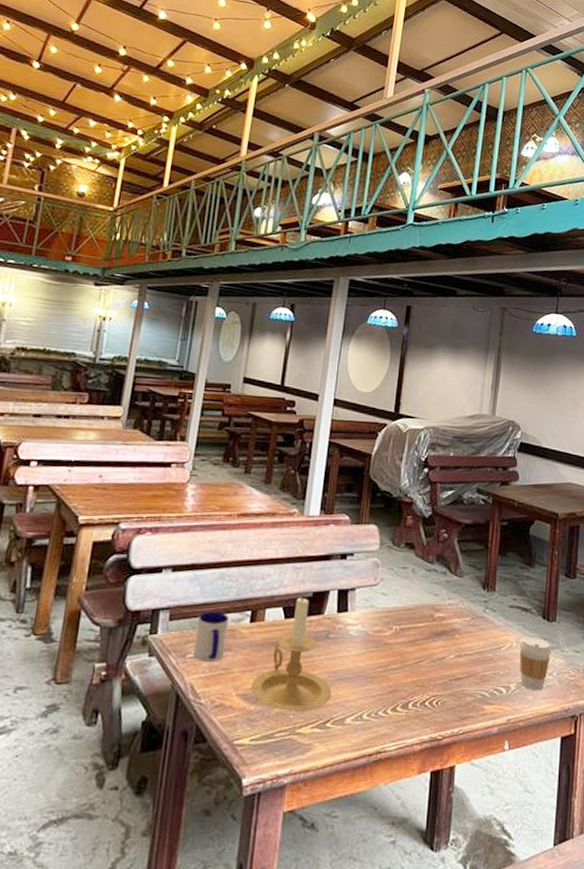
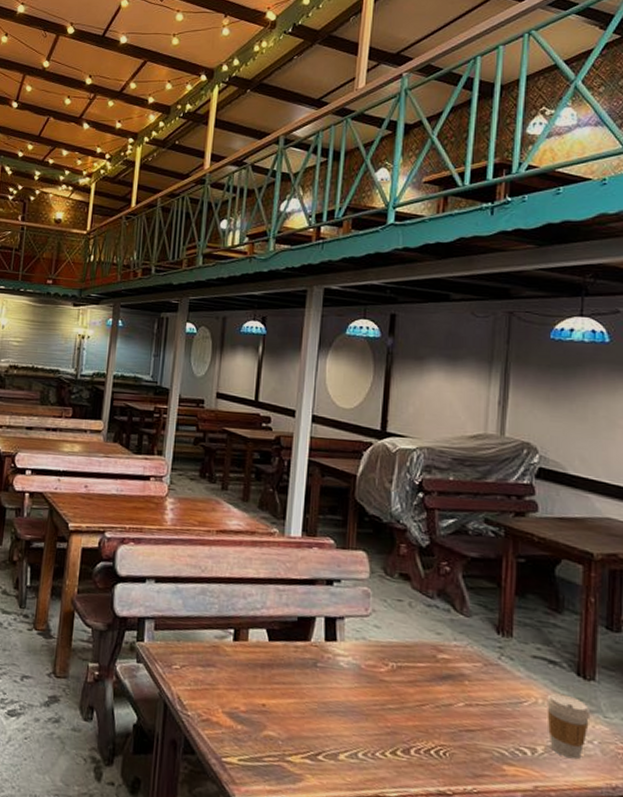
mug: present [193,611,229,663] -> none [179,624,212,677]
candle holder: present [251,595,332,712] -> none [237,619,323,740]

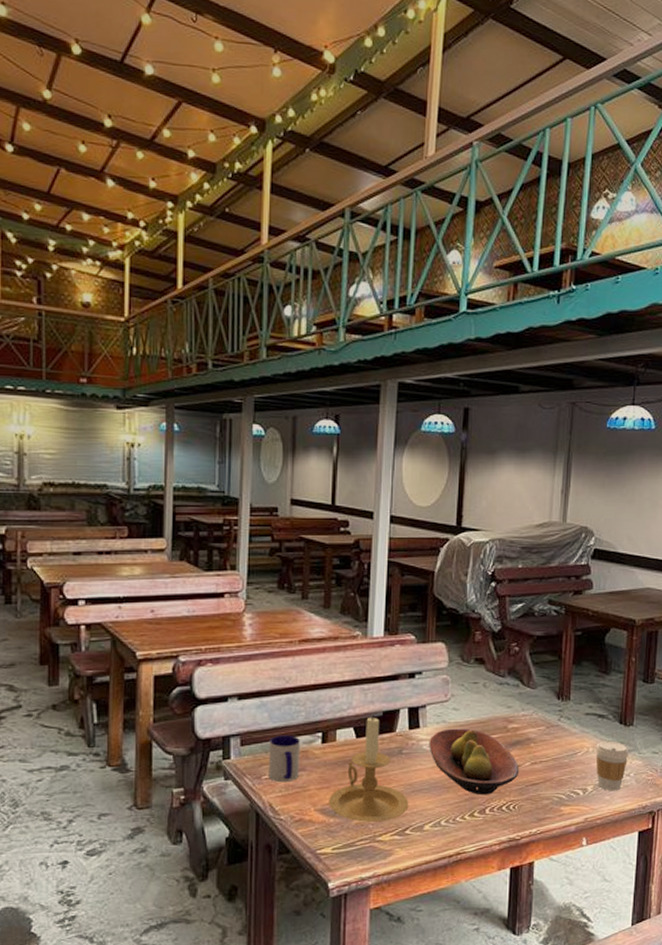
mug: none [179,624,212,677] -> present [268,735,300,783]
candle holder: none [237,619,323,740] -> present [329,715,409,822]
fruit bowl: none [346,646,451,733] -> present [429,728,520,796]

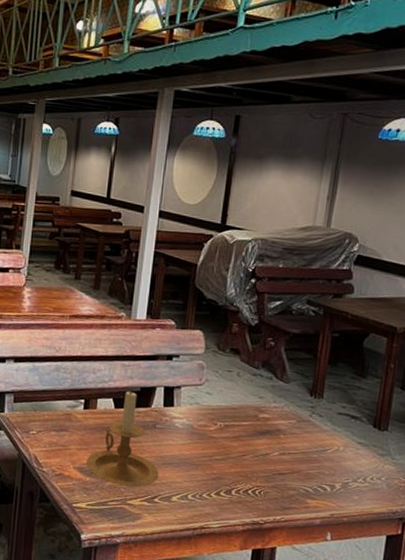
mug: present [268,735,300,783] -> none [35,397,65,440]
fruit bowl: present [429,728,520,796] -> none [181,410,268,478]
coffee cup: present [595,741,629,791] -> none [346,441,382,493]

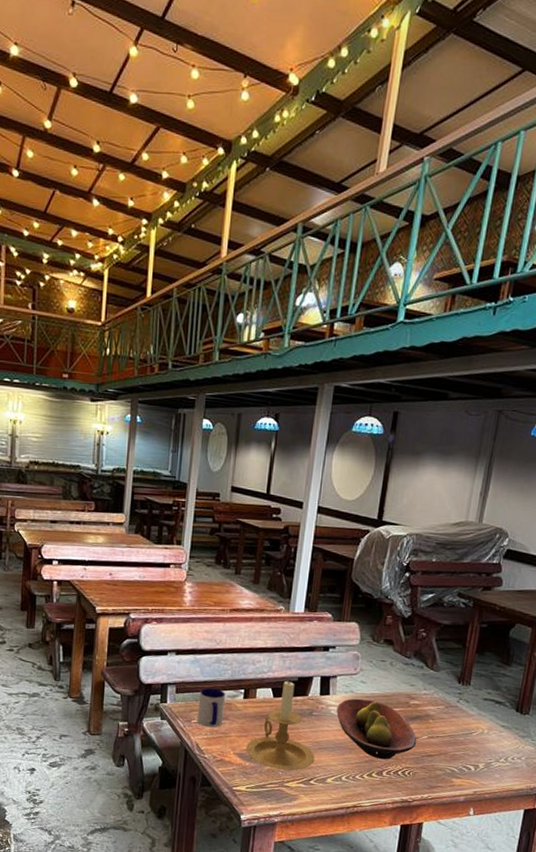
mug: none [35,397,65,440] -> present [197,687,225,728]
fruit bowl: none [181,410,268,478] -> present [336,698,417,760]

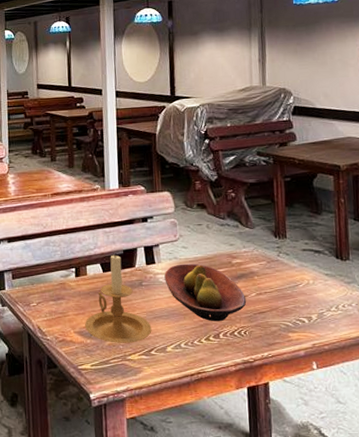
mug: present [197,687,225,728] -> none [34,270,60,309]

